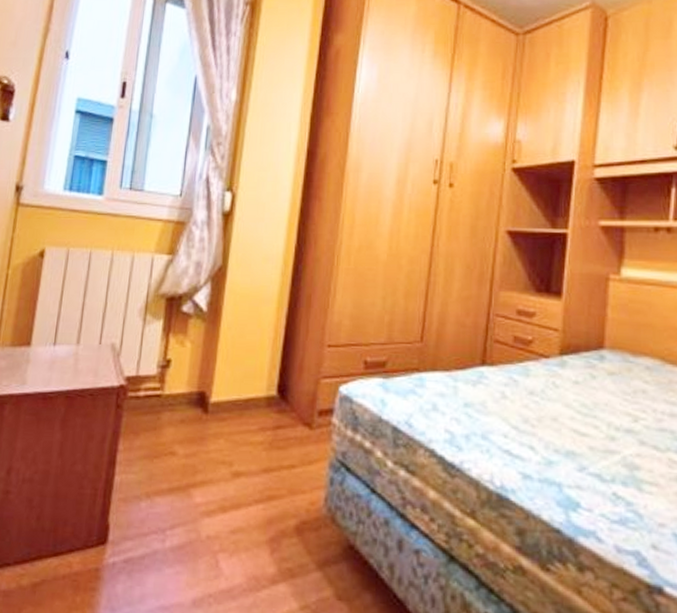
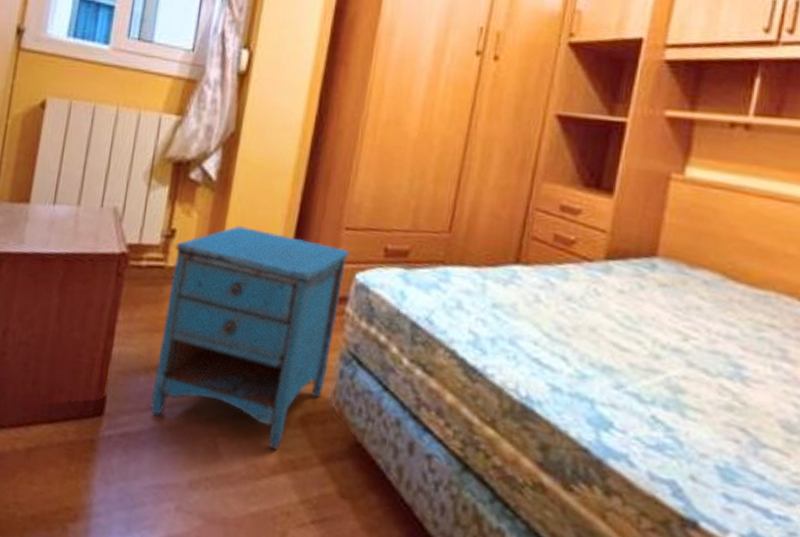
nightstand: none [153,350,333,561] -> present [151,225,350,450]

